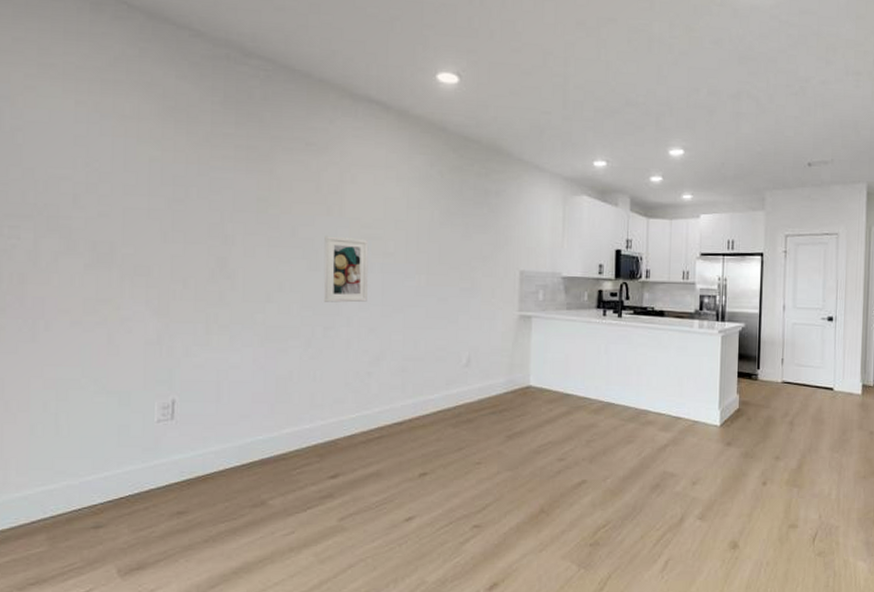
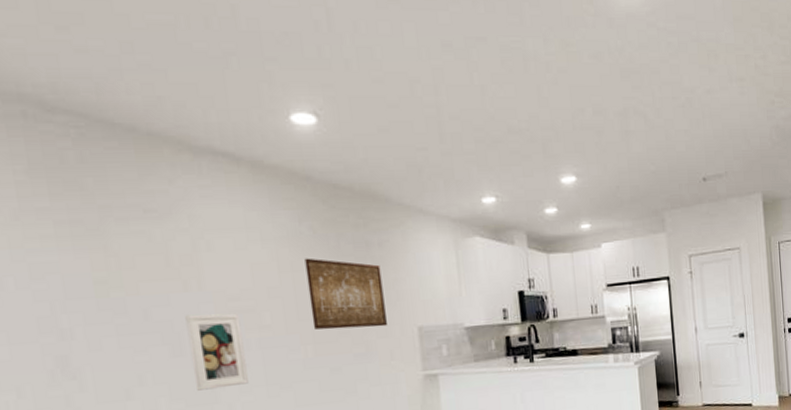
wall art: none [429,198,495,267] -> present [304,258,387,330]

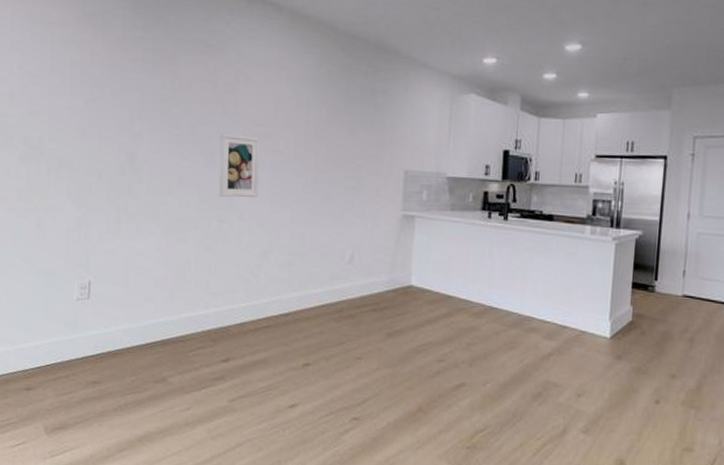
wall art: present [304,258,387,330] -> none [316,97,381,166]

